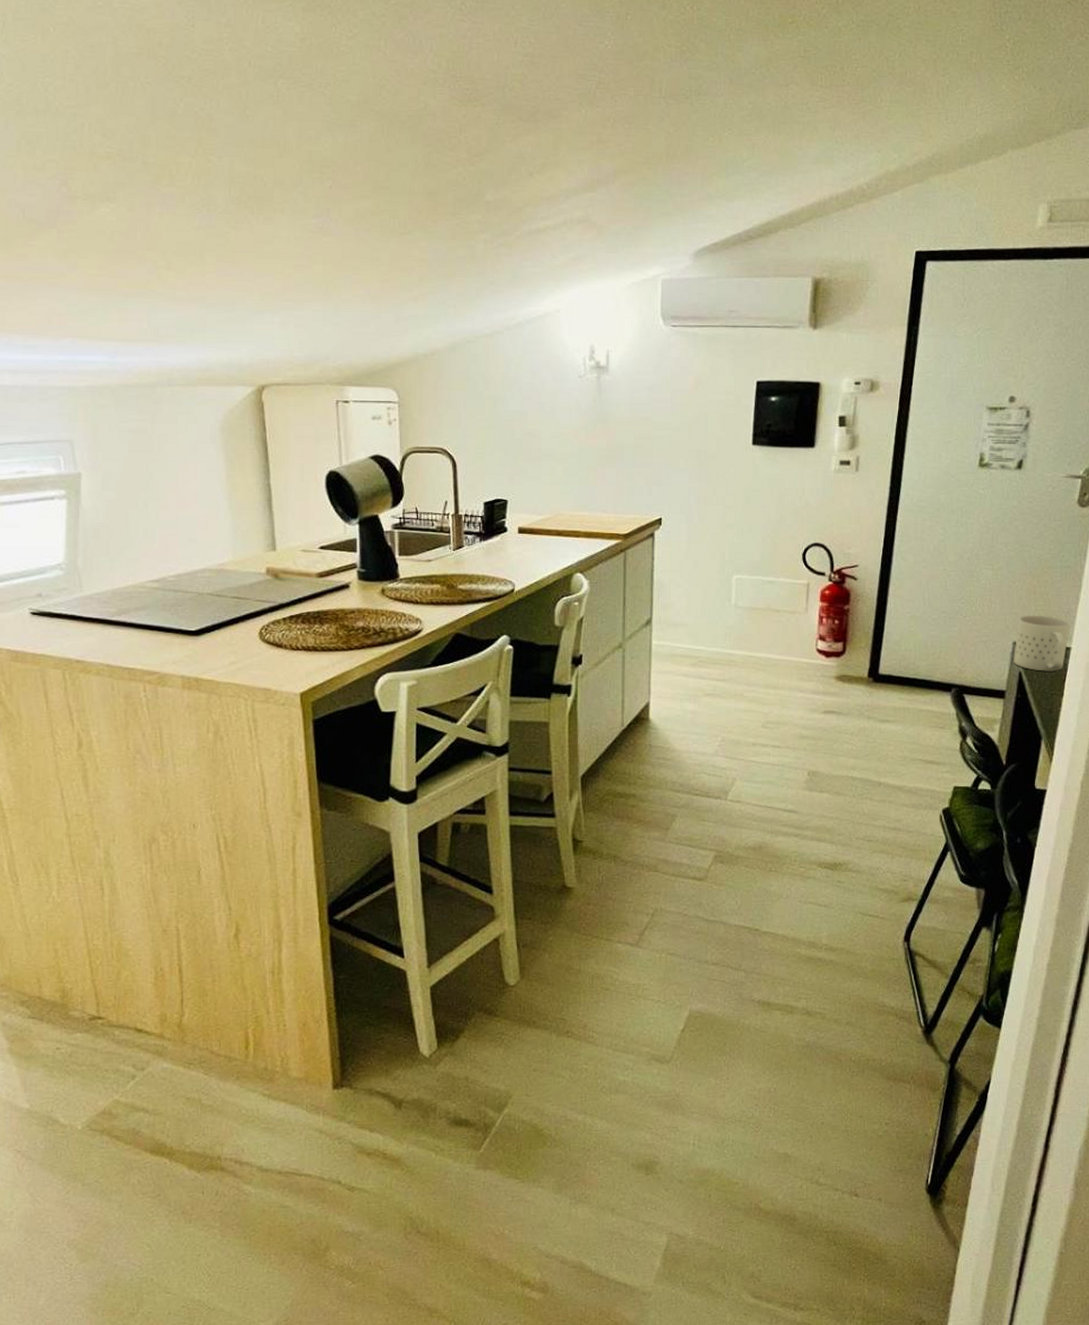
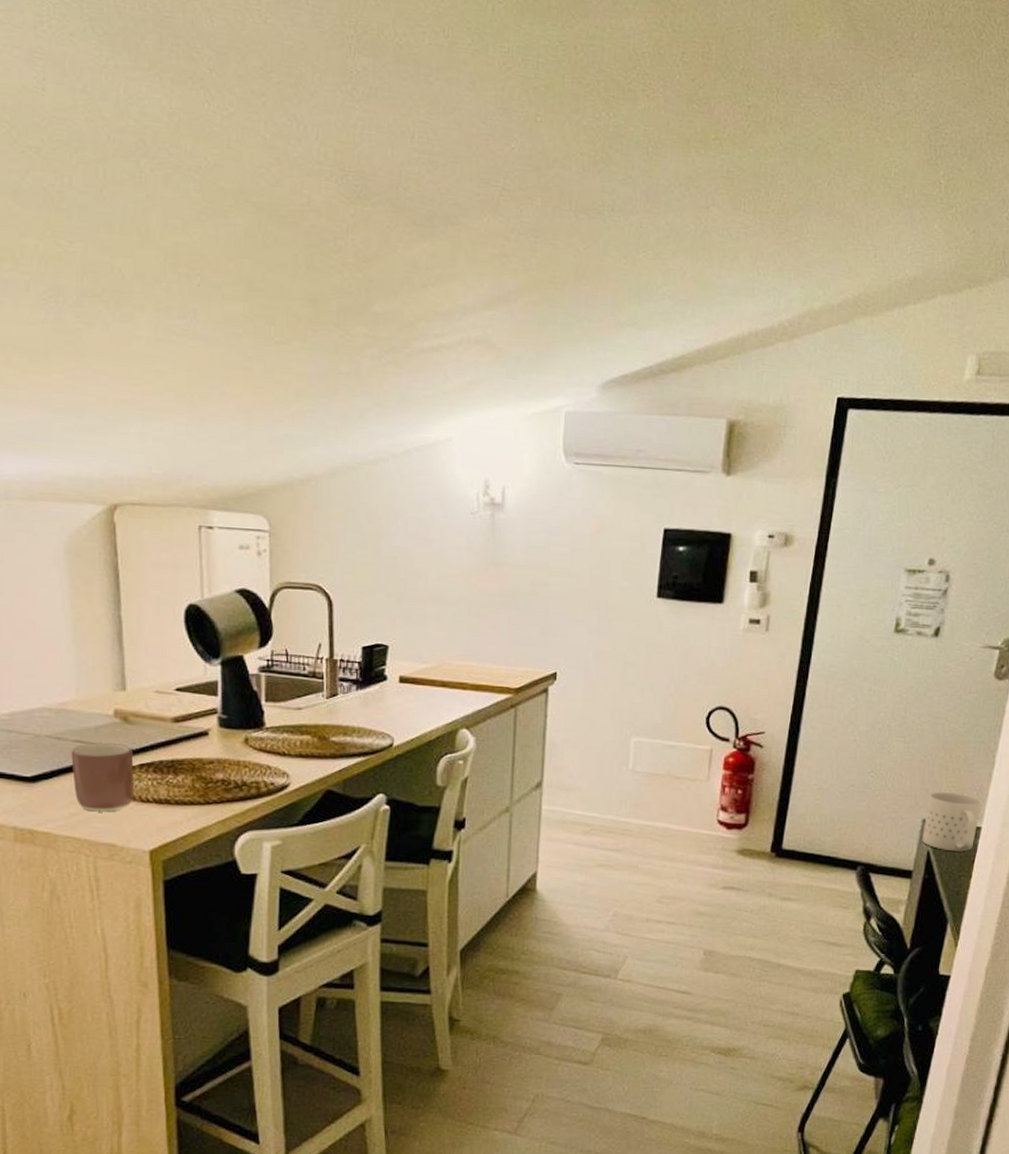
mug: none [230,598,286,660] -> present [71,743,135,812]

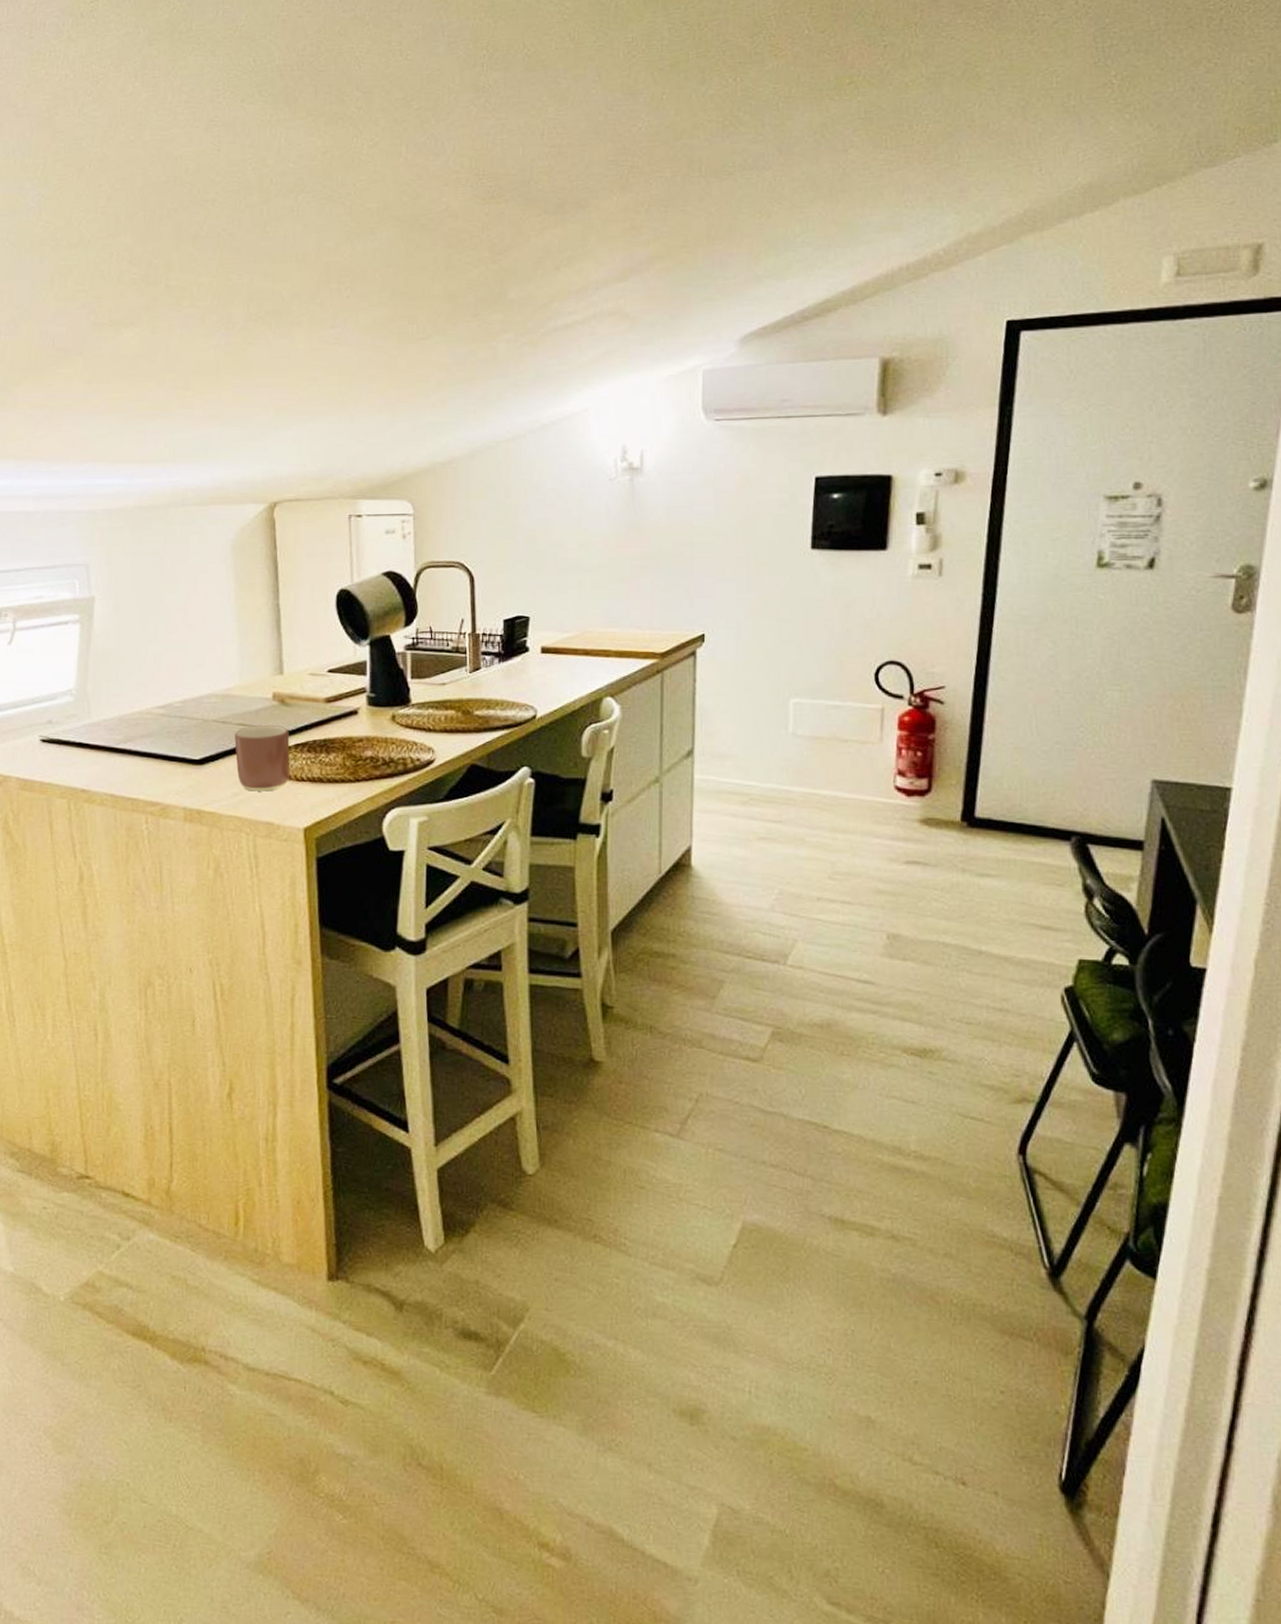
mug: present [922,791,982,852] -> none [1153,746,1229,818]

